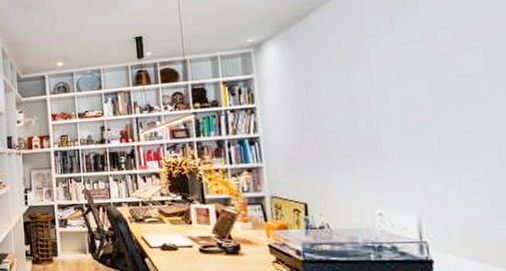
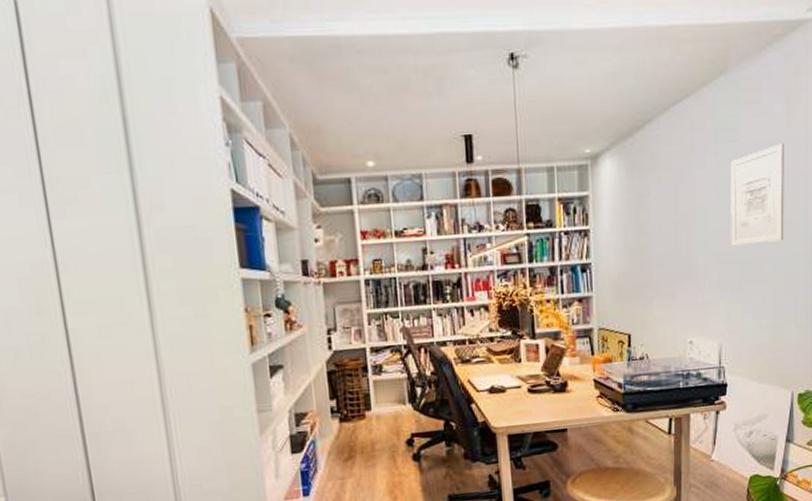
wall art: none [411,16,493,119] -> present [730,143,784,246]

